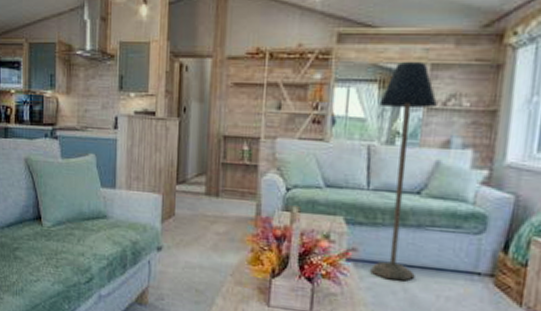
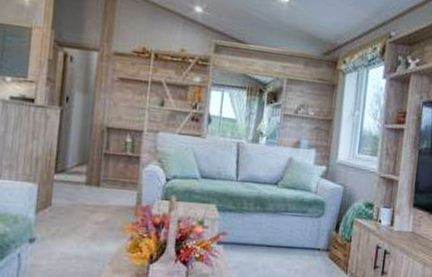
floor lamp: present [370,61,437,281] -> none [237,74,291,259]

